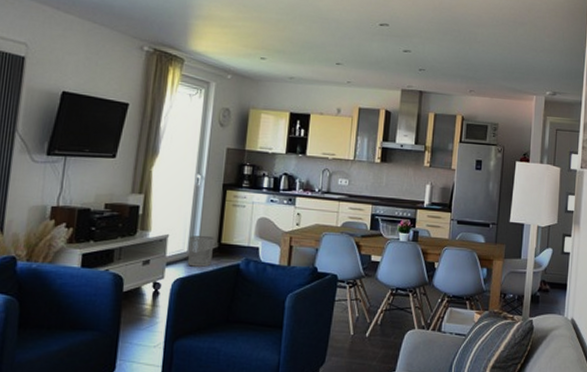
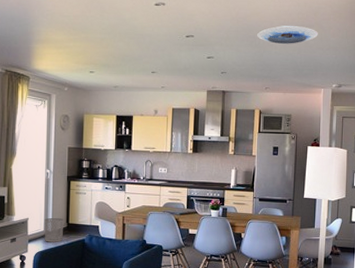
dome light: none [461,21,532,43] -> present [256,26,318,44]

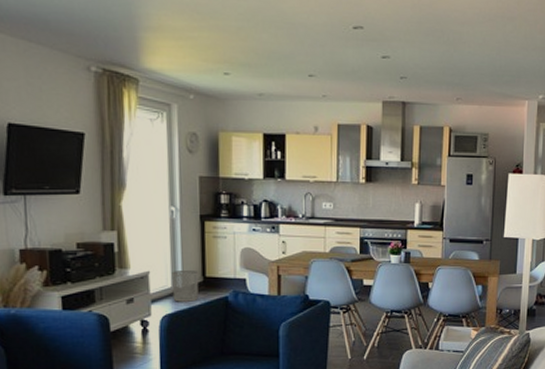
dome light: present [256,26,318,44] -> none [444,17,522,42]

